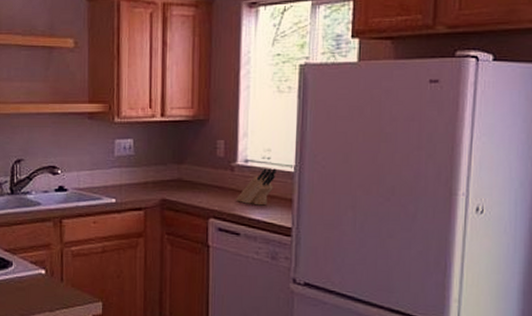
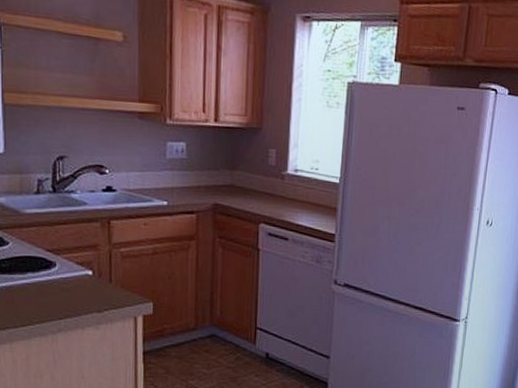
knife block: present [236,168,276,206] -> none [285,178,323,213]

